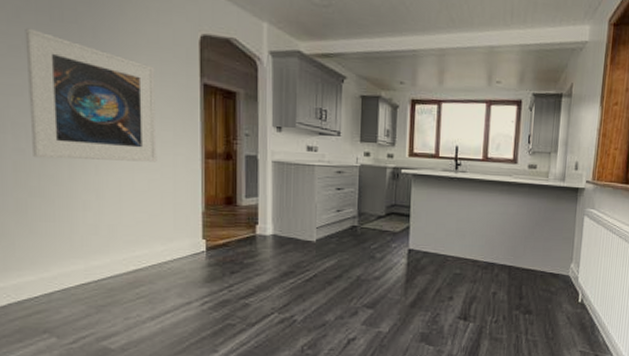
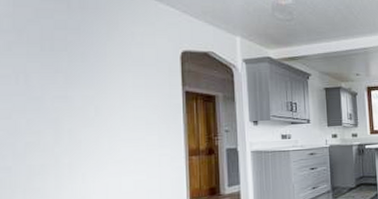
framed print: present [25,28,157,162] -> none [16,58,143,174]

